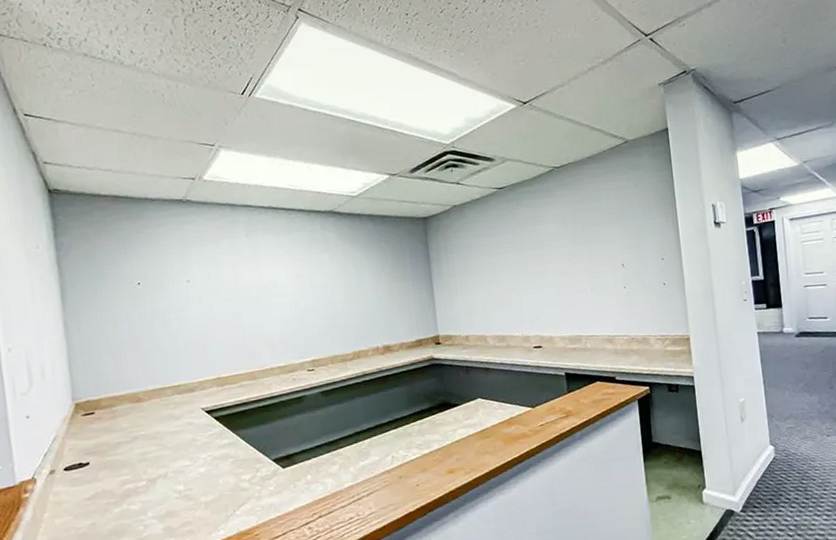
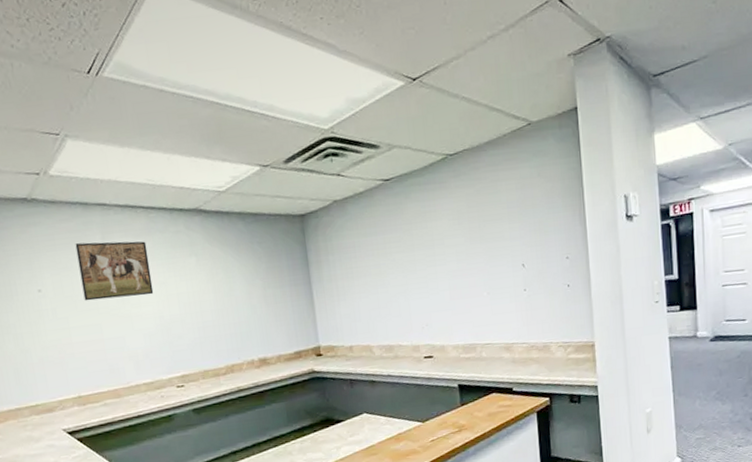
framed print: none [222,238,291,291] -> present [75,241,154,301]

